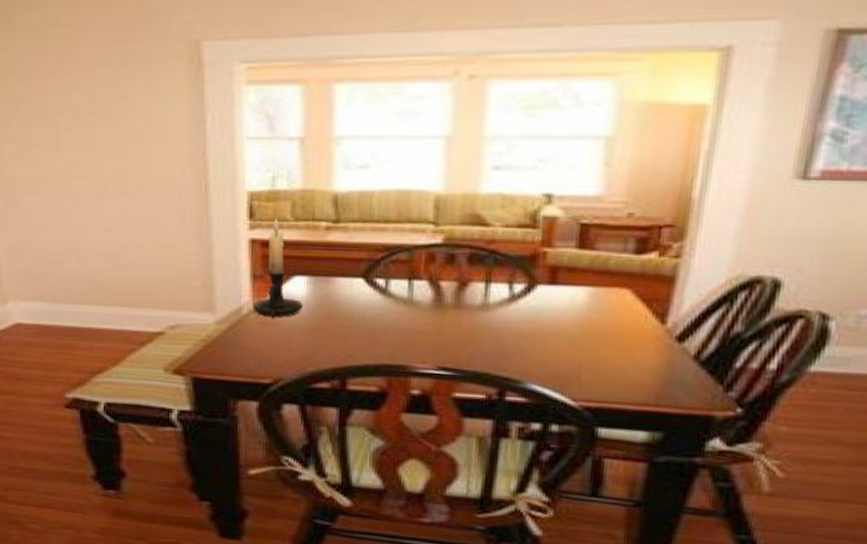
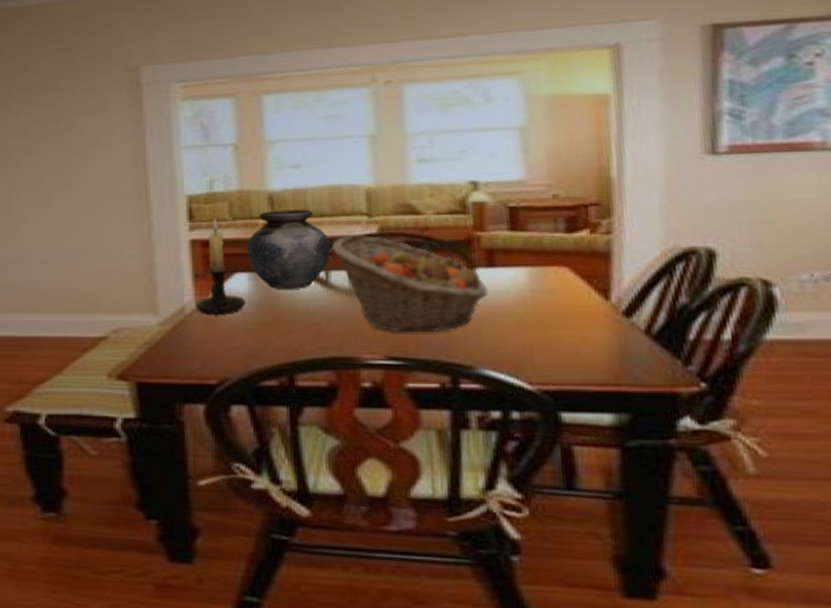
vase: none [306,213,393,296] -> present [246,209,331,289]
fruit basket: none [394,244,547,347] -> present [332,235,489,333]

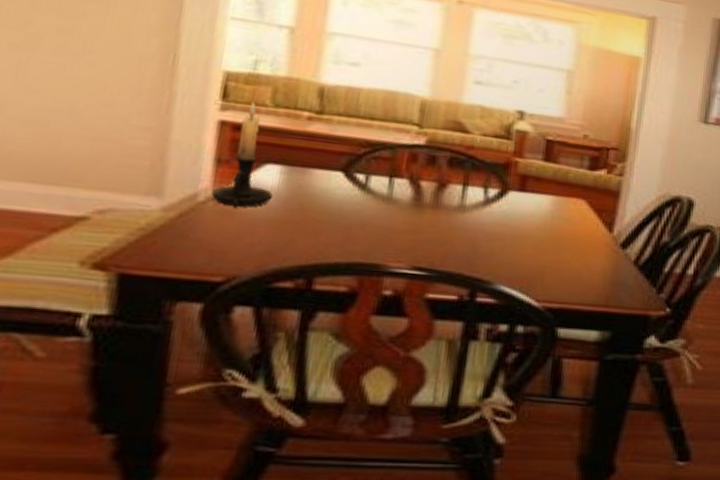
vase: present [246,209,331,289] -> none [283,104,376,190]
fruit basket: present [332,235,489,333] -> none [377,143,517,247]

